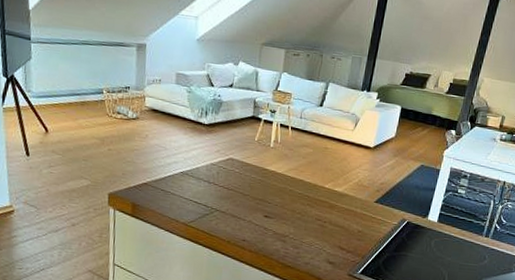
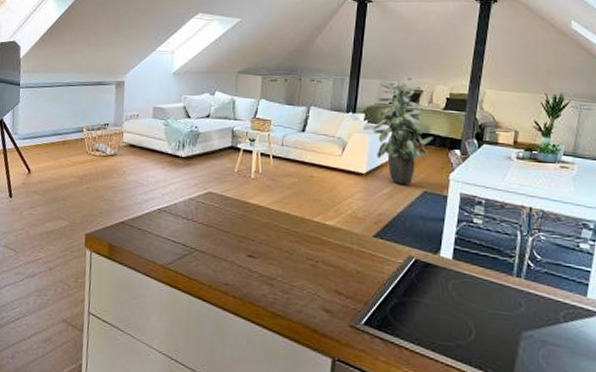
indoor plant: none [383,61,434,158] -> present [373,77,433,184]

